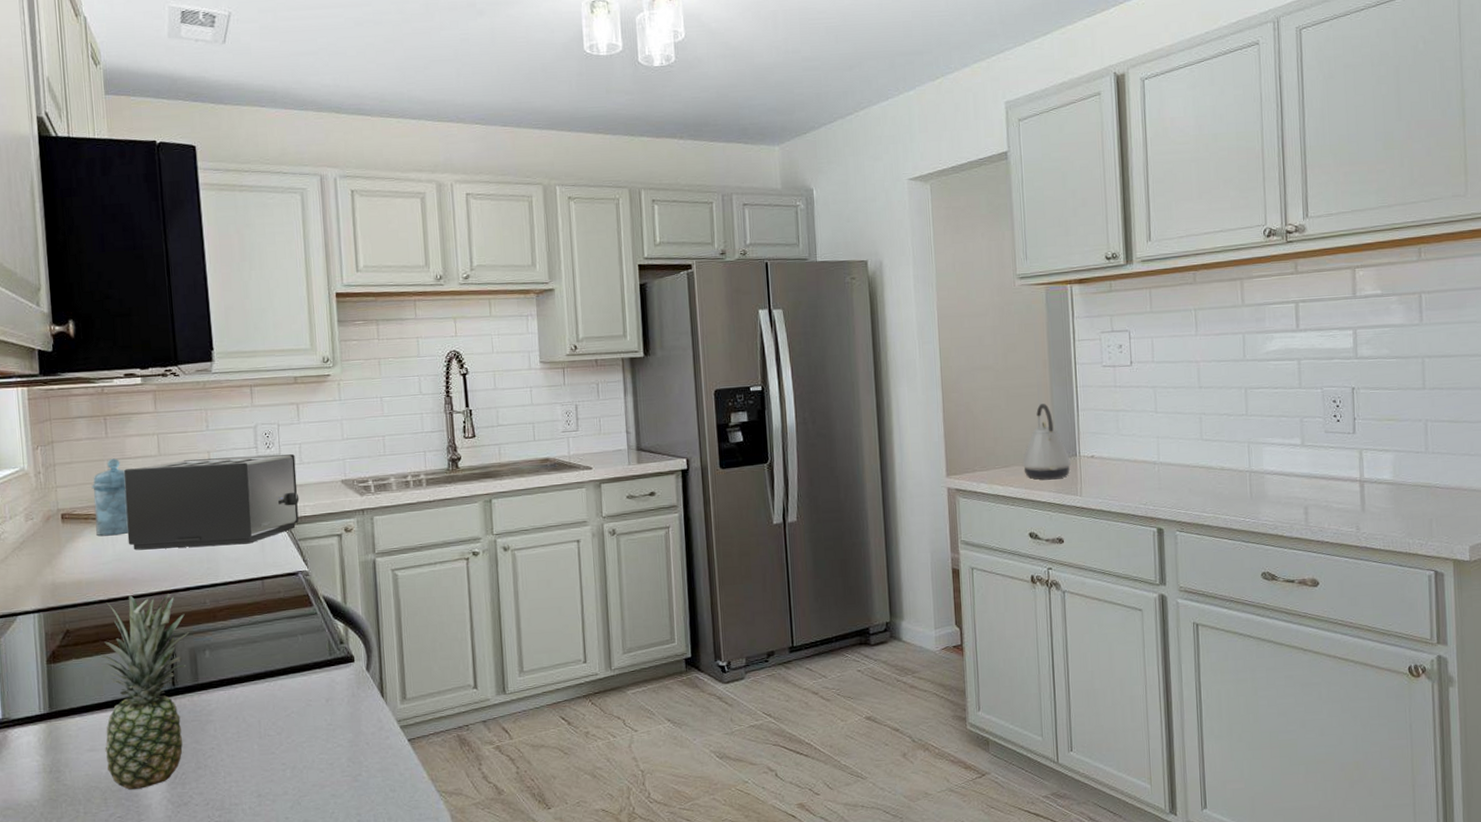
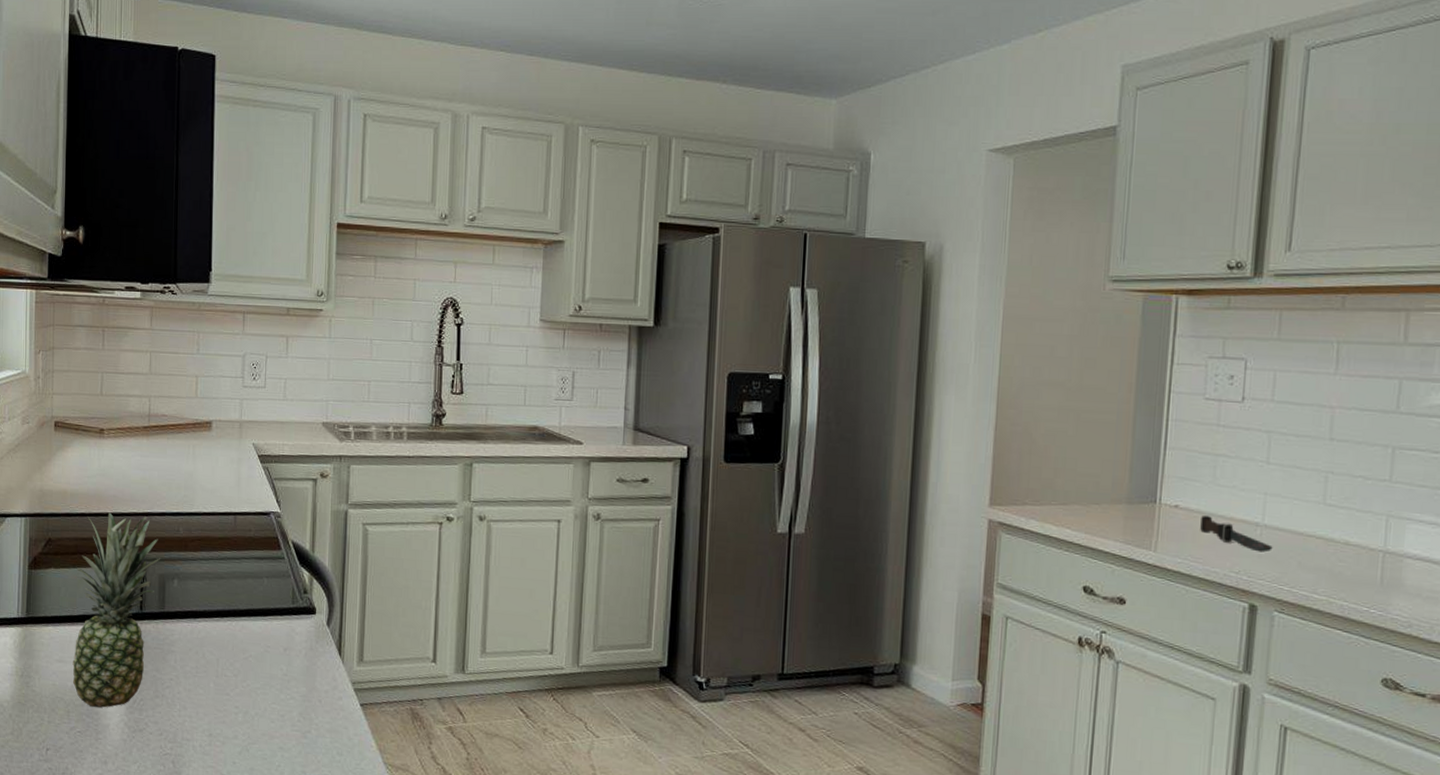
canister: present [91,458,129,536] -> none [84,371,116,450]
toaster: present [123,454,300,551] -> none [113,381,279,477]
kettle: present [1022,403,1072,480] -> none [1085,435,1149,528]
knife: none [1112,460,1169,485] -> present [1200,514,1273,553]

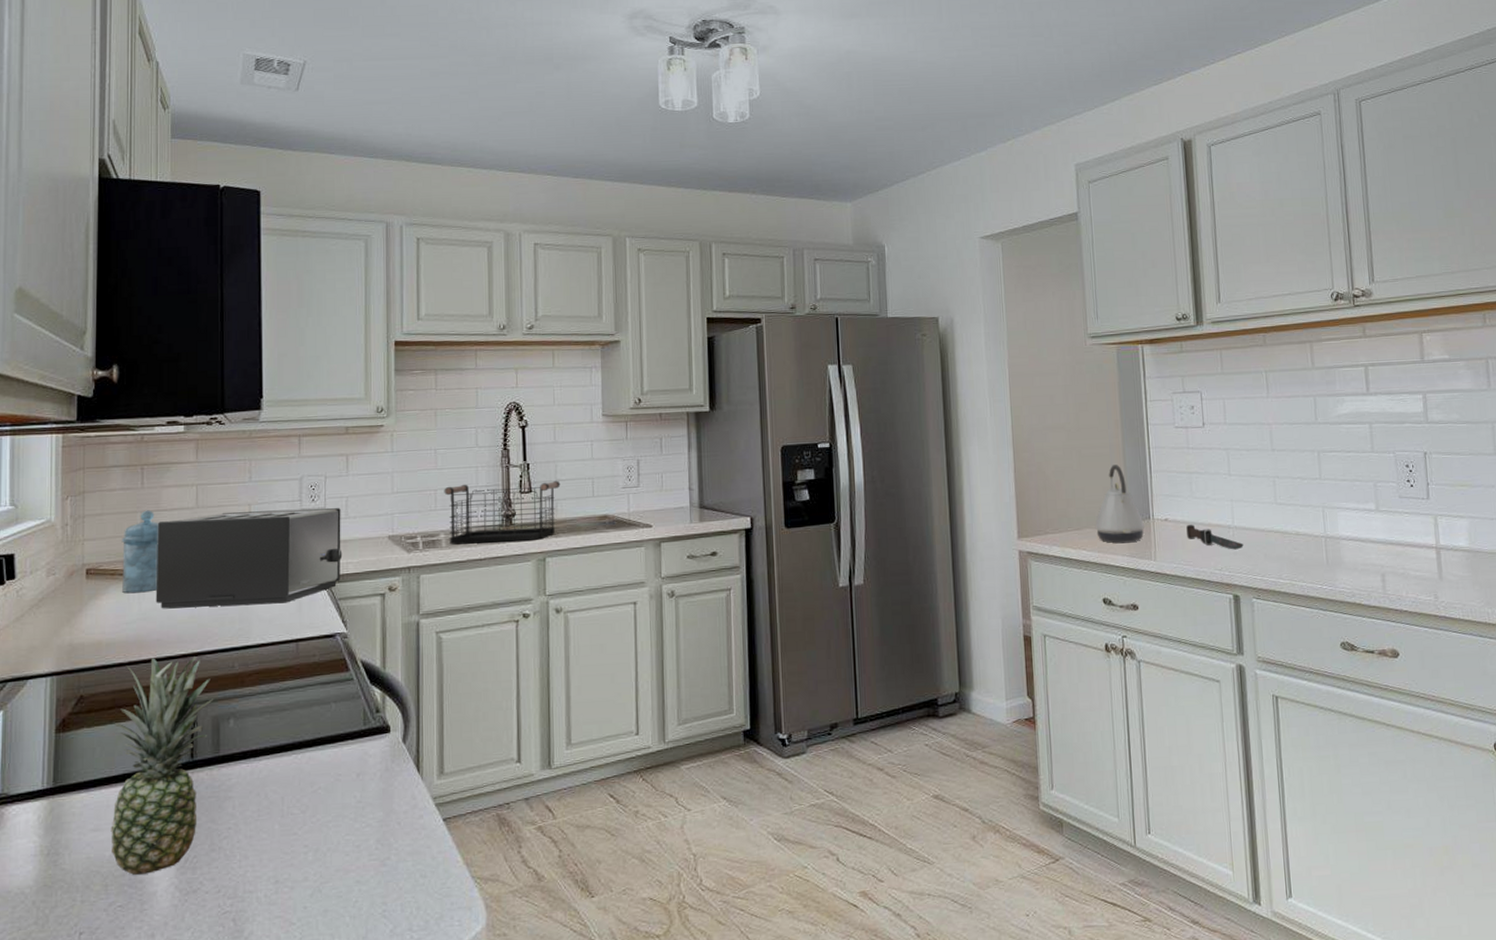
canister: none [84,371,116,450] -> present [121,510,158,593]
toaster: none [113,381,279,477] -> present [155,508,343,609]
dish rack: none [377,378,493,445] -> present [444,480,561,545]
kettle: none [1085,435,1149,528] -> present [1095,465,1145,544]

